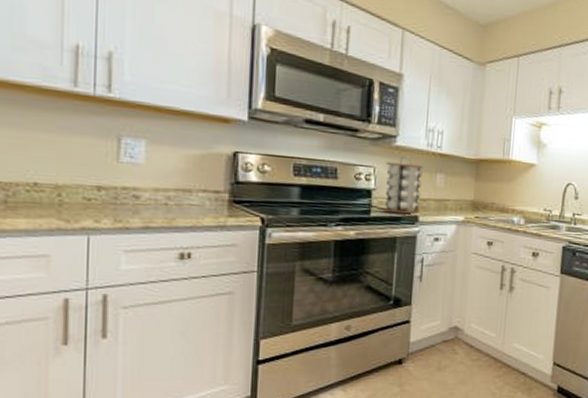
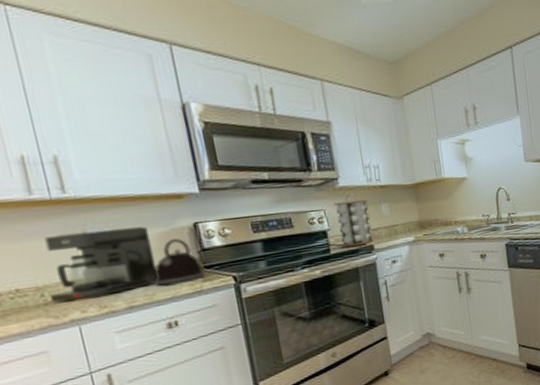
coffee maker: none [67,134,186,210] -> present [44,226,158,303]
kettle: none [178,164,233,214] -> present [154,239,205,287]

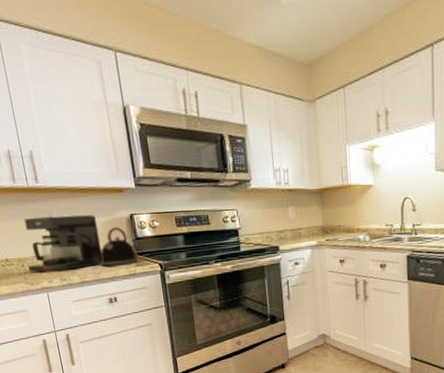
spice rack: present [334,193,374,248] -> none [246,195,279,247]

